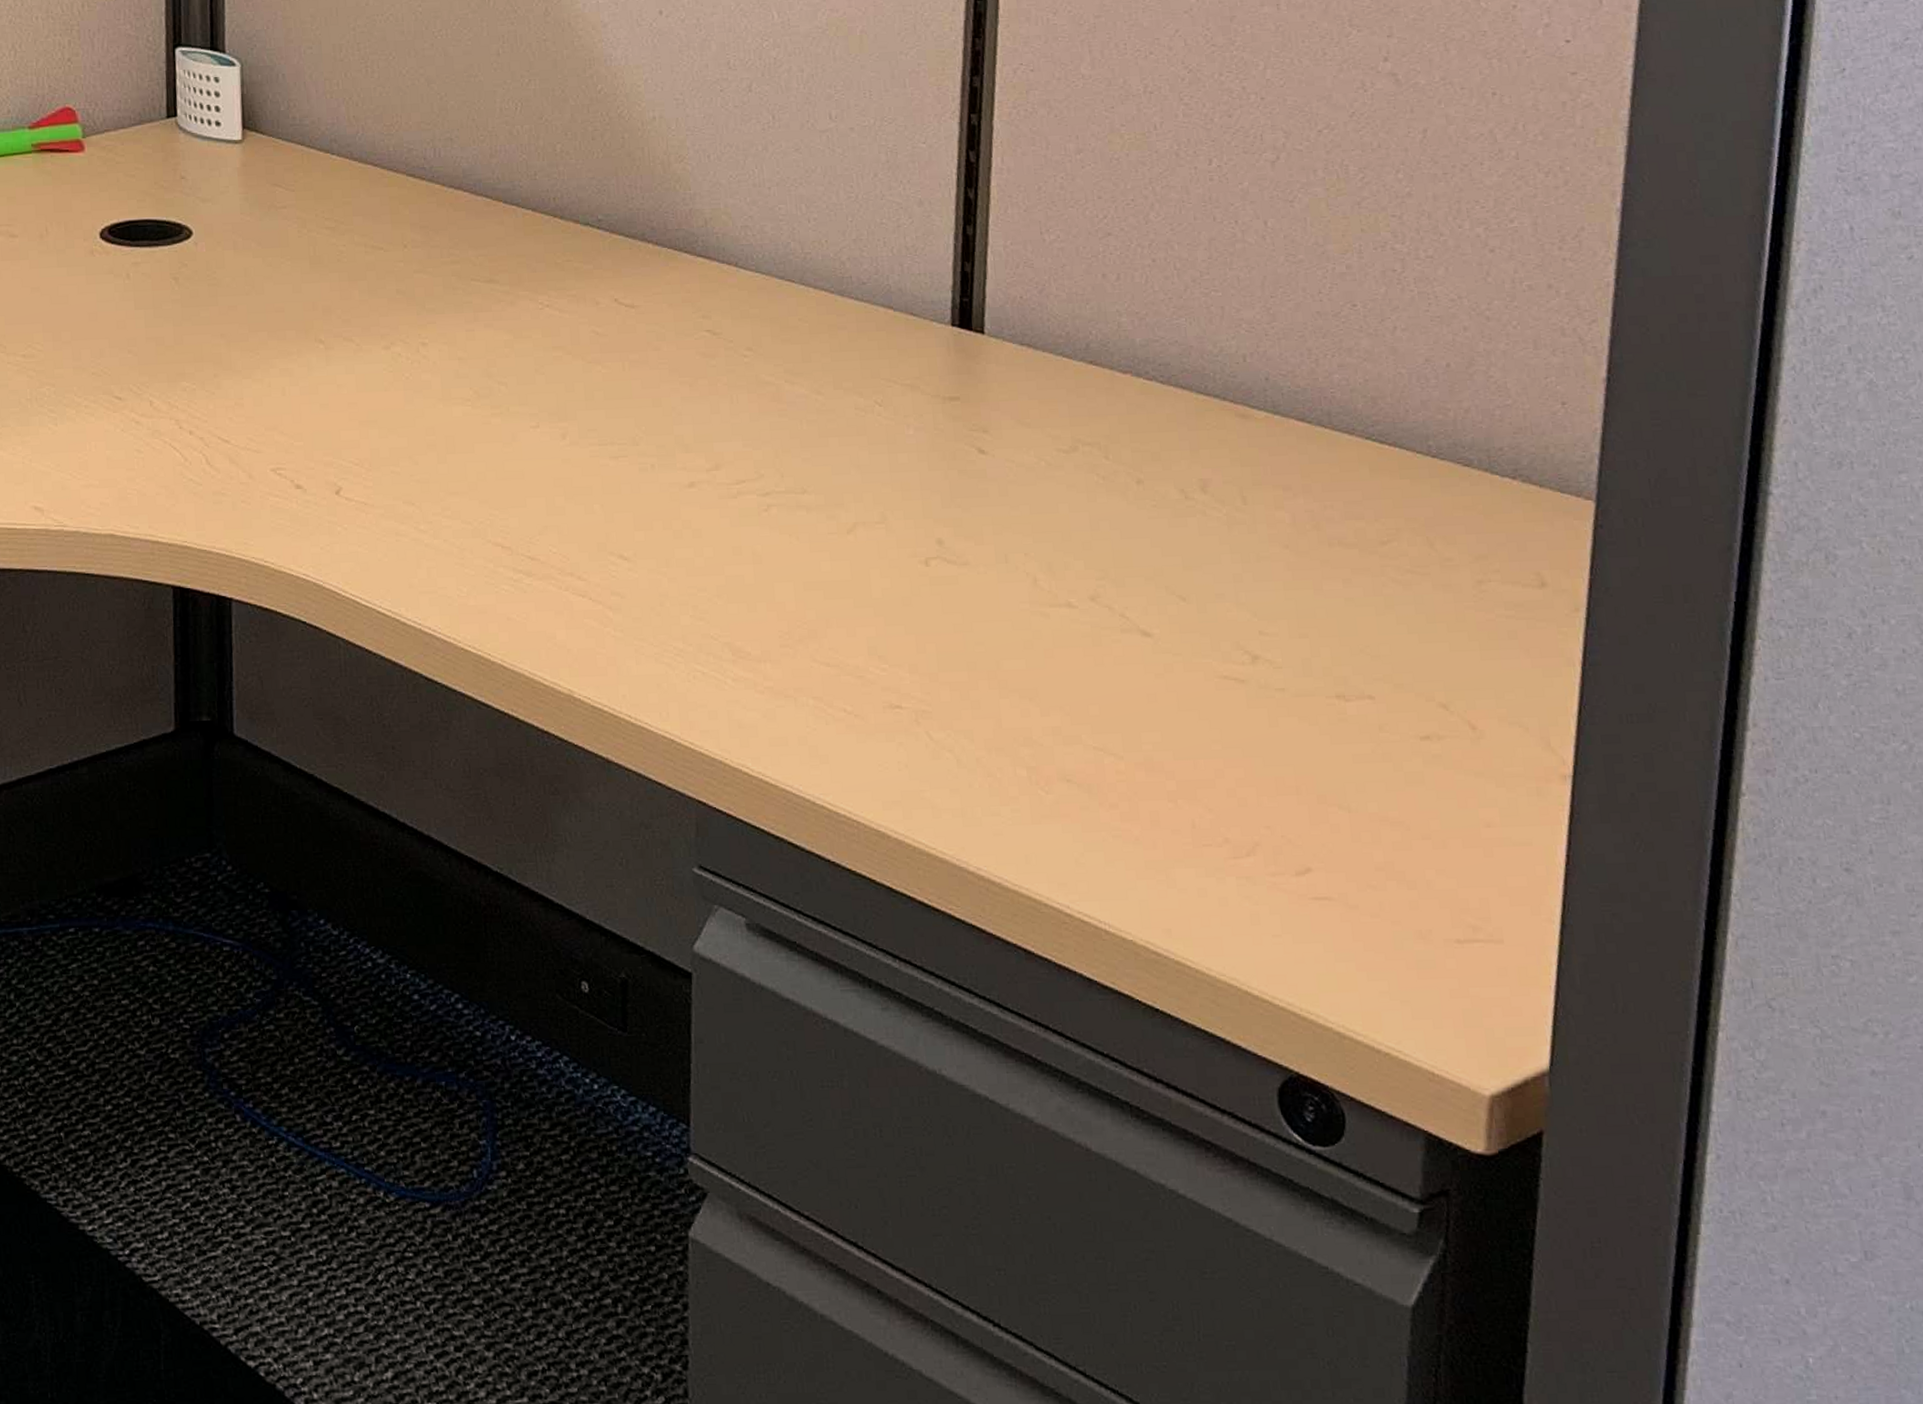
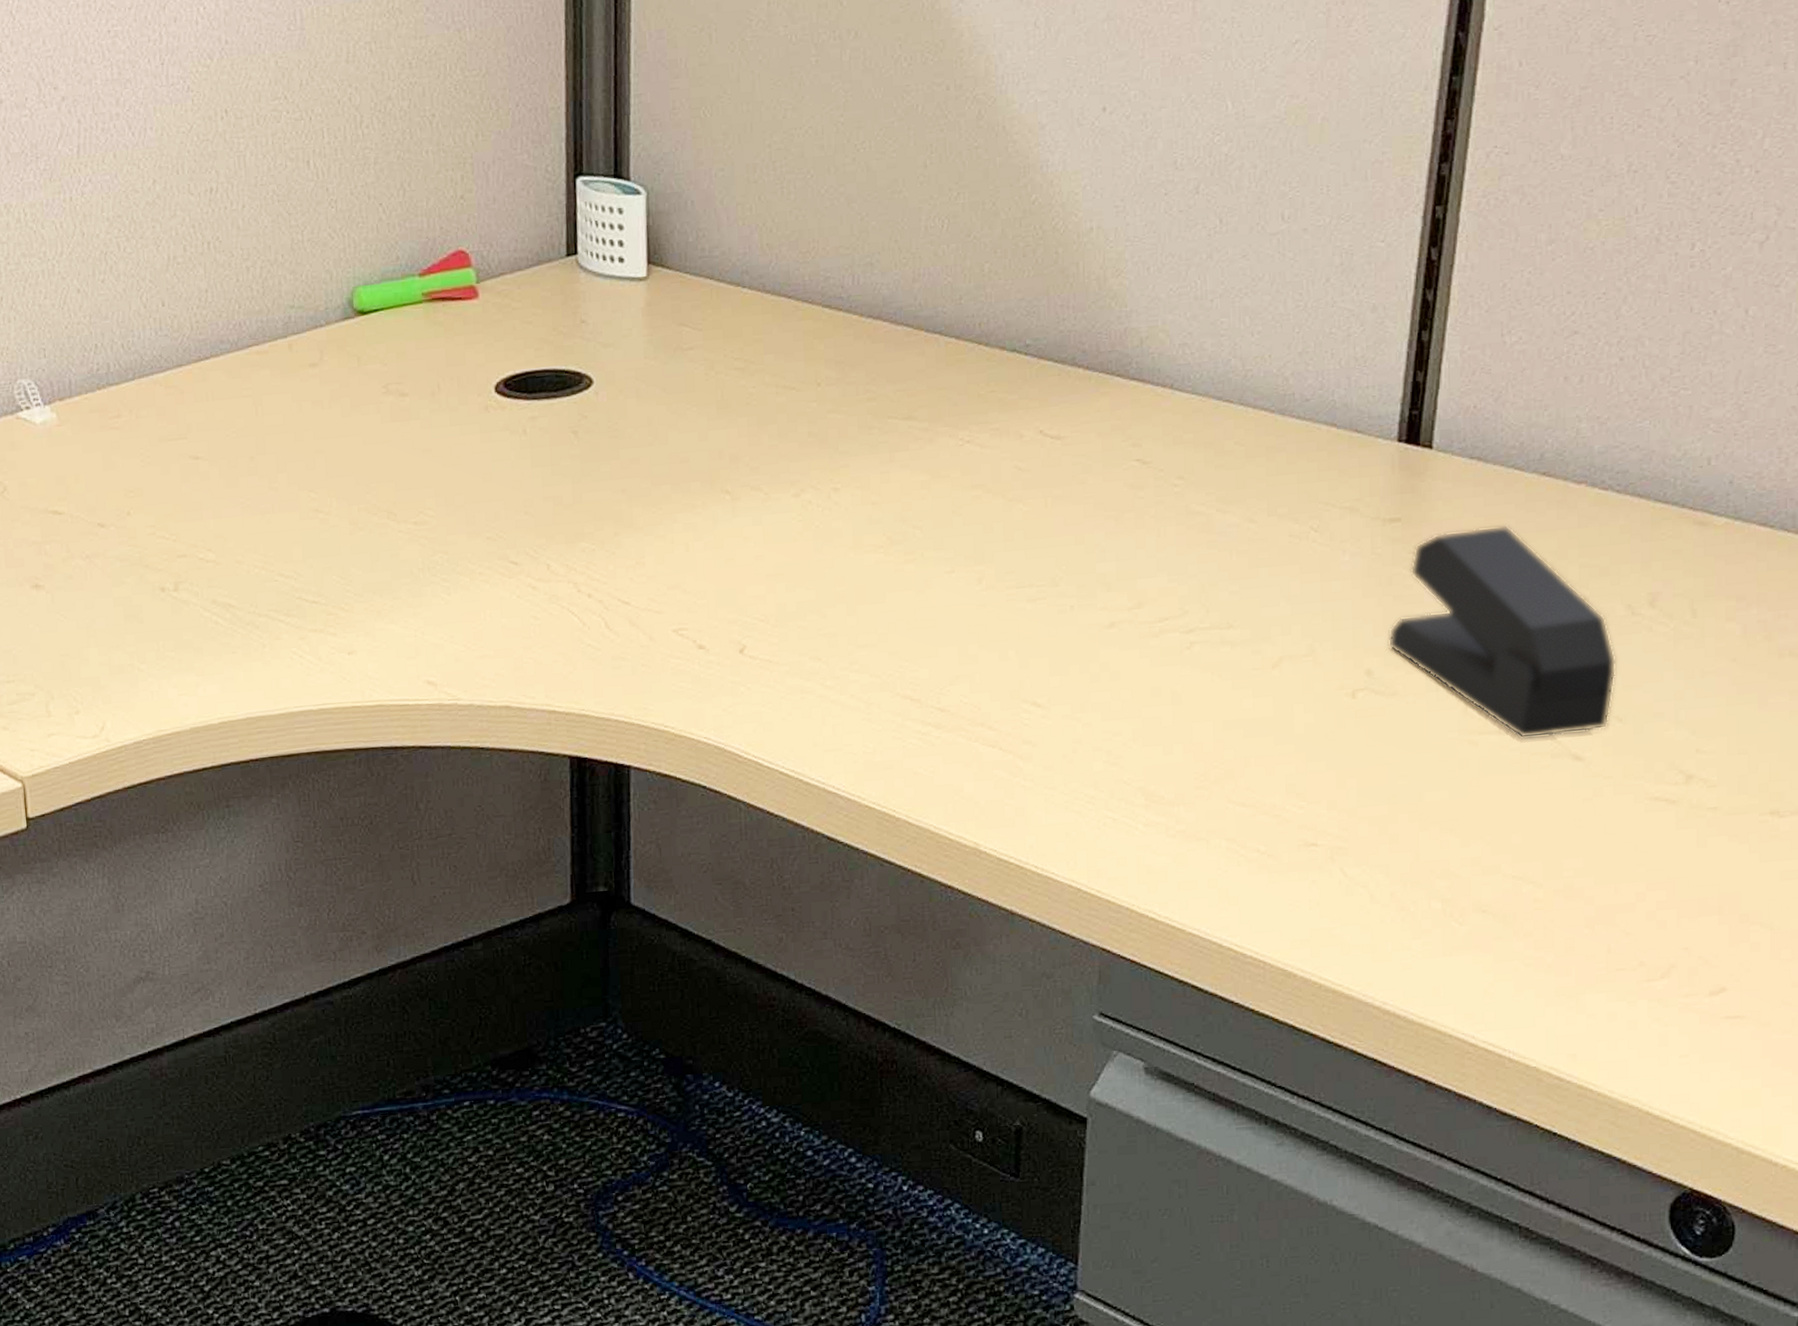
stapler: none [955,408,1177,613] -> present [1387,525,1617,739]

